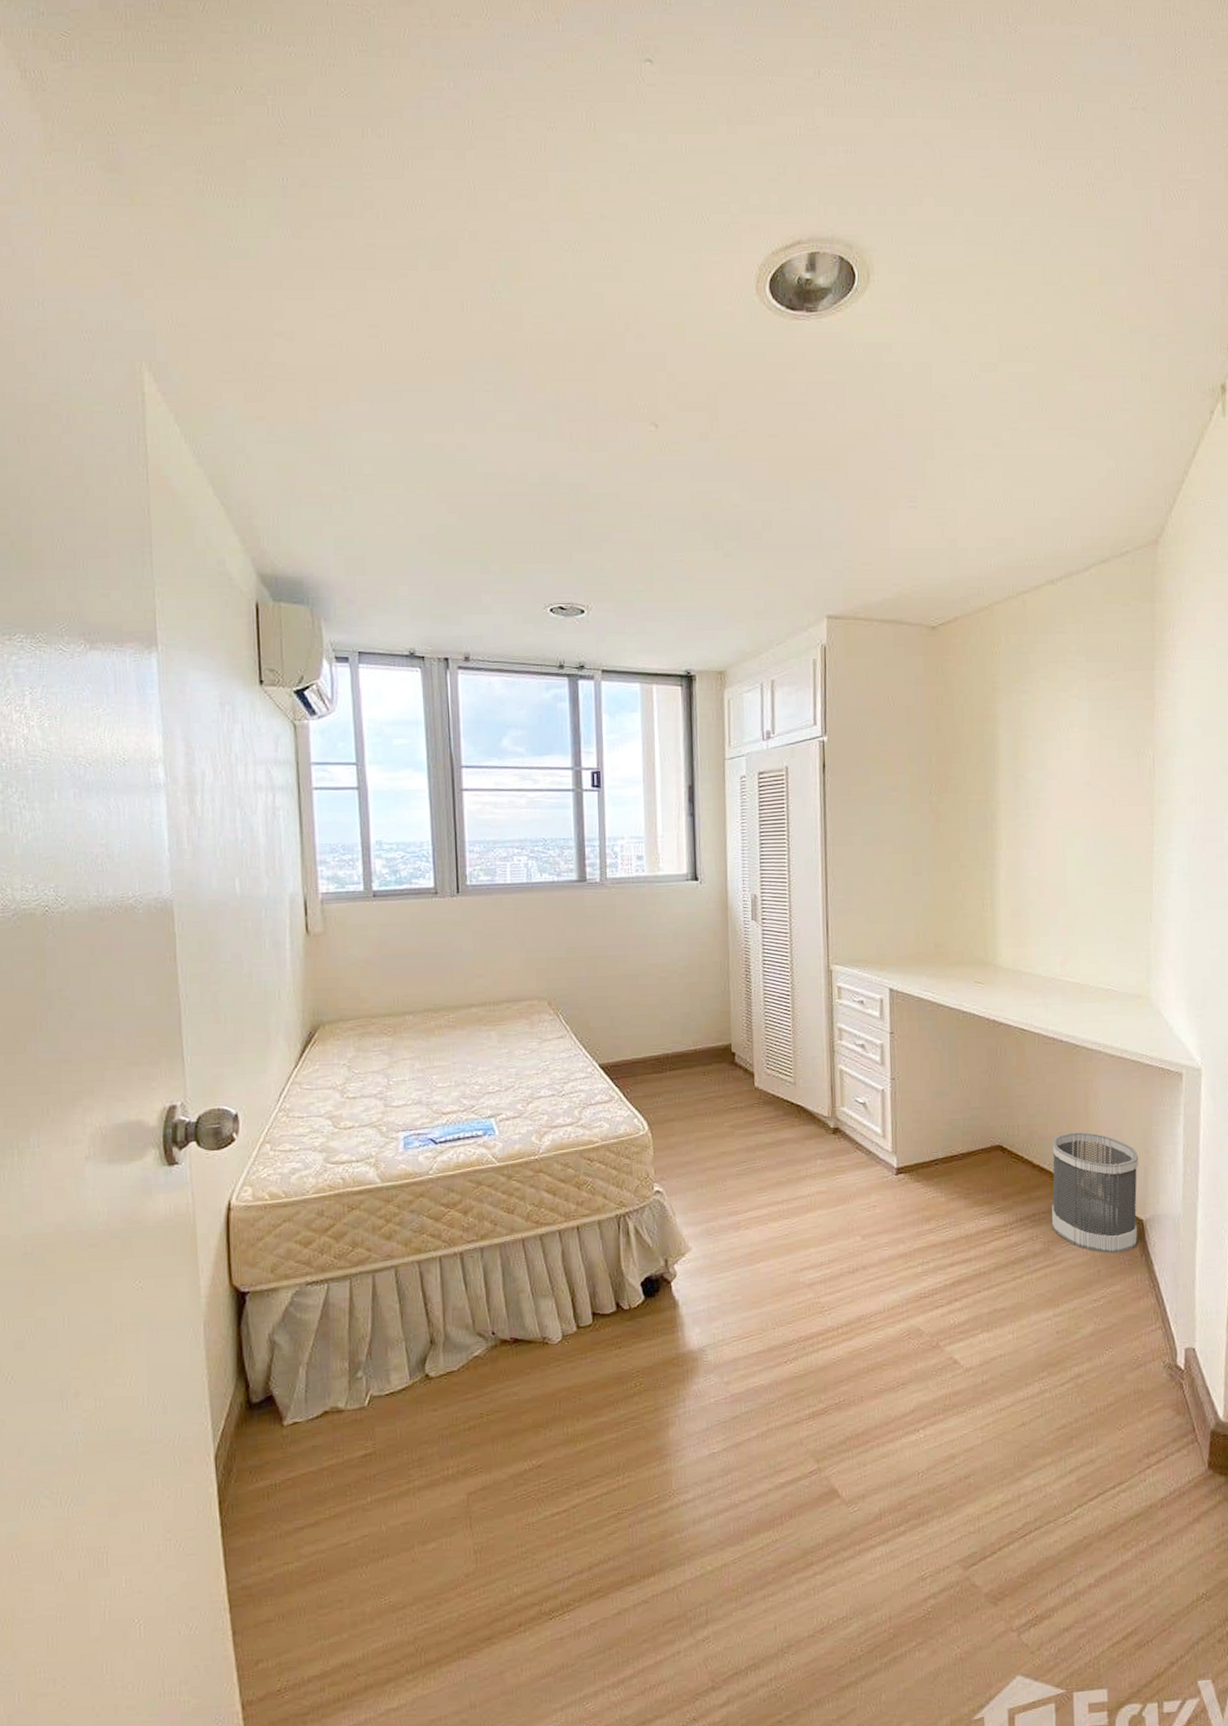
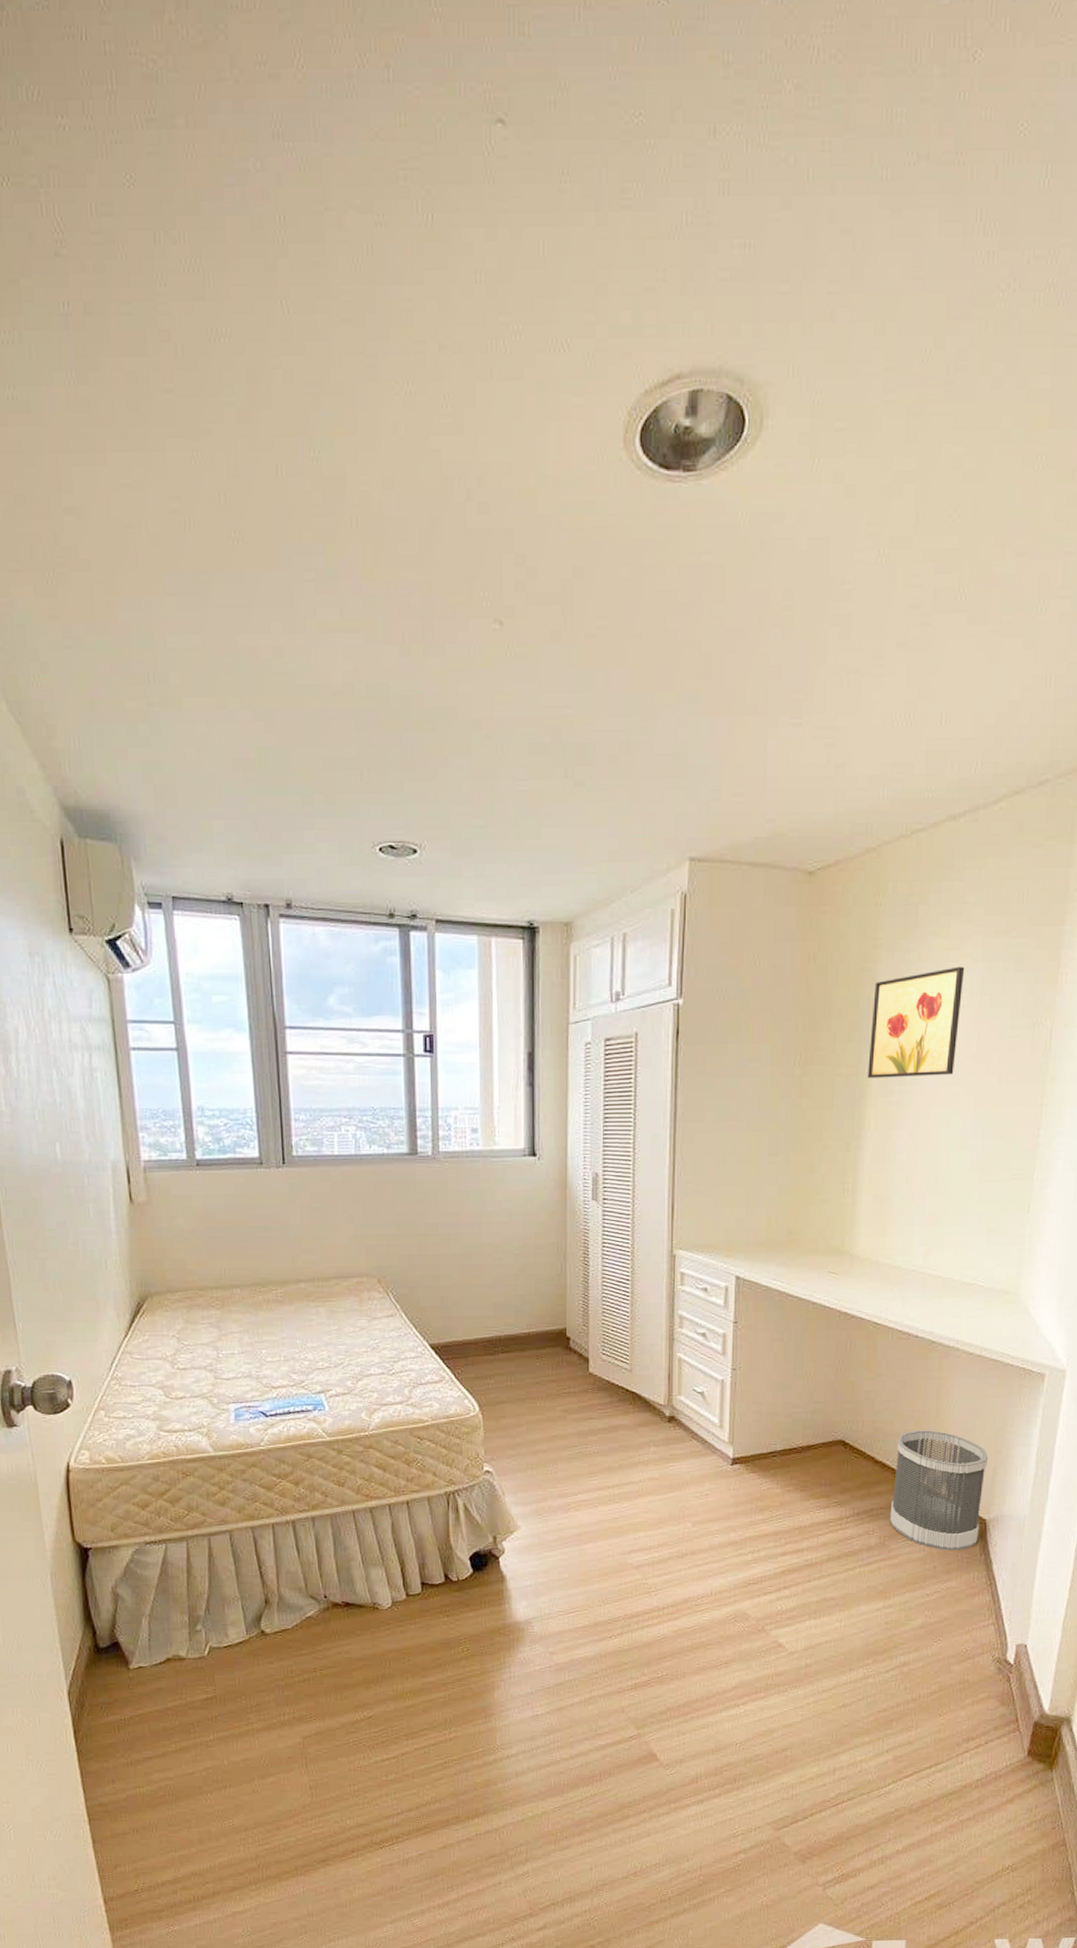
wall art: none [996,705,1074,804] -> present [867,966,965,1079]

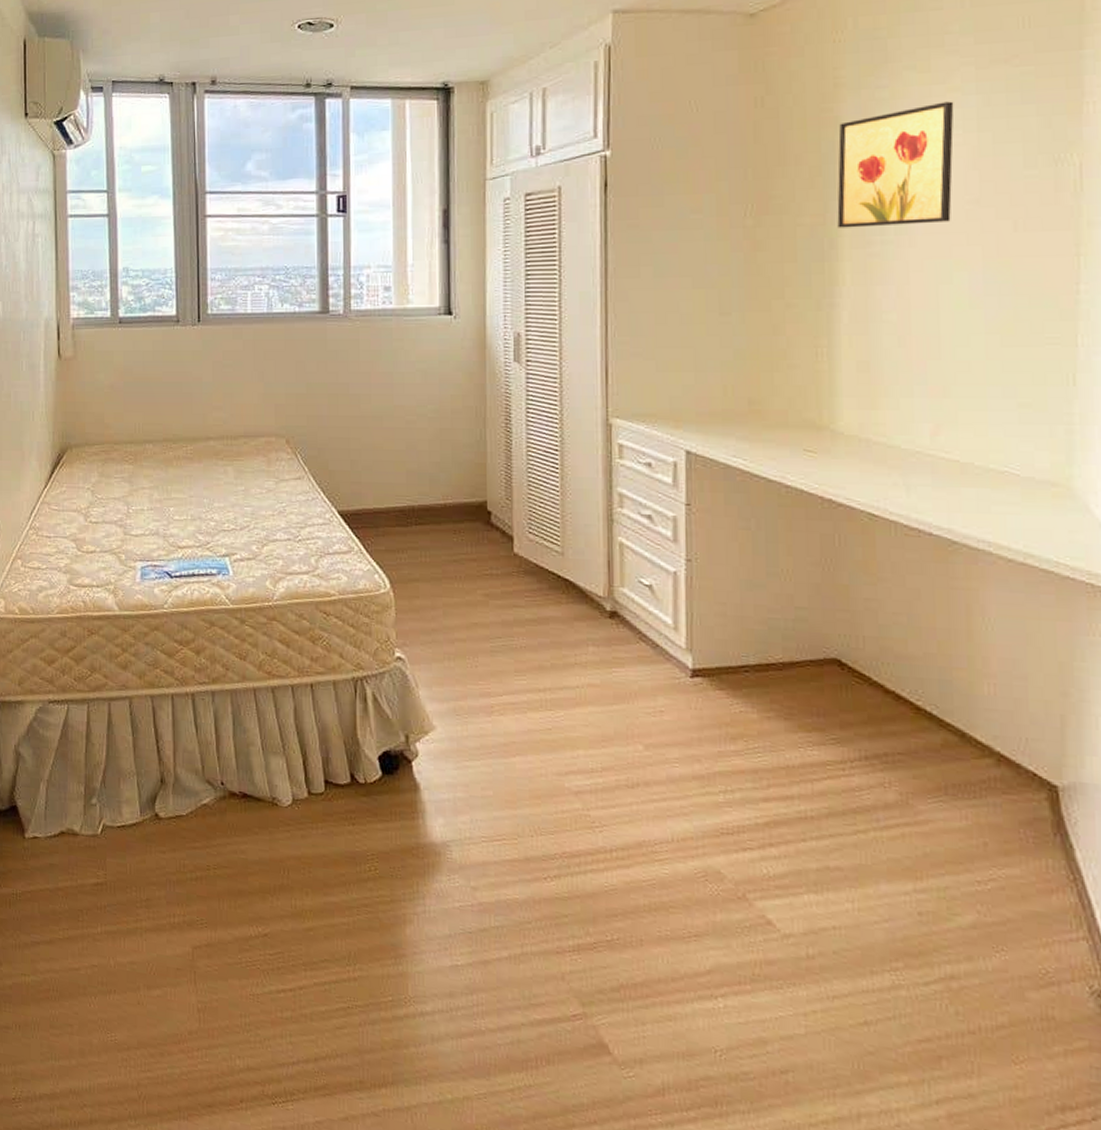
wastebasket: present [889,1430,989,1551] -> none [912,654,1052,826]

